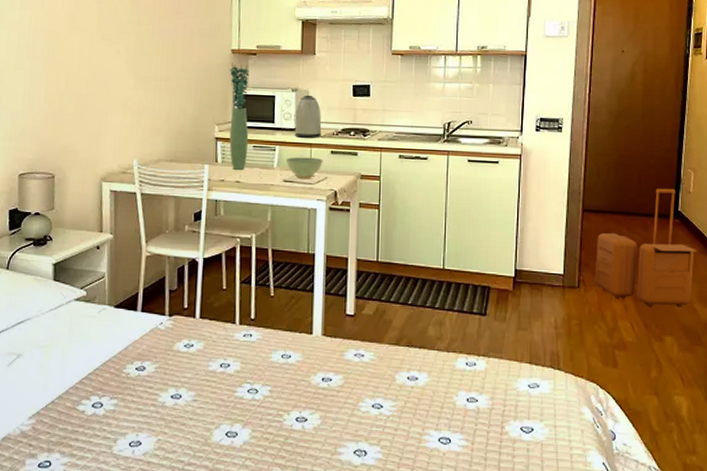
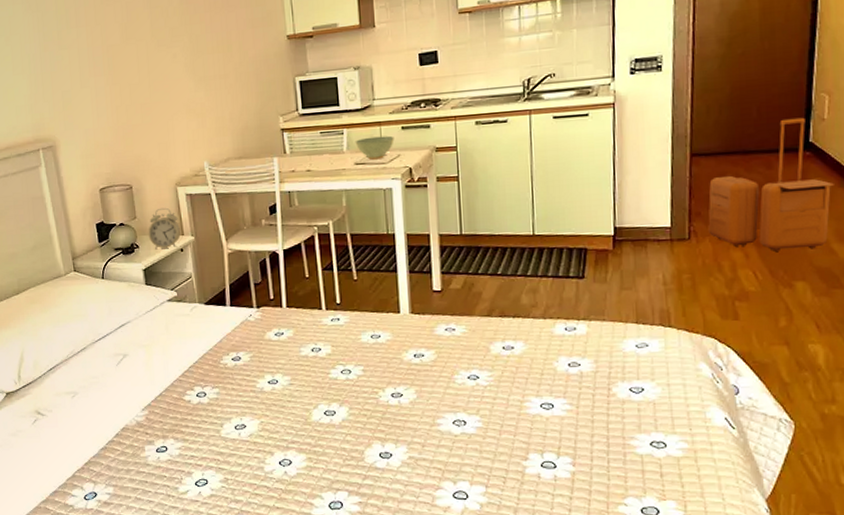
alarm clock: none [64,201,99,244] -> present [148,207,180,250]
vase: present [229,62,249,171] -> none [288,48,316,160]
kettle: present [294,95,322,139] -> none [360,71,390,118]

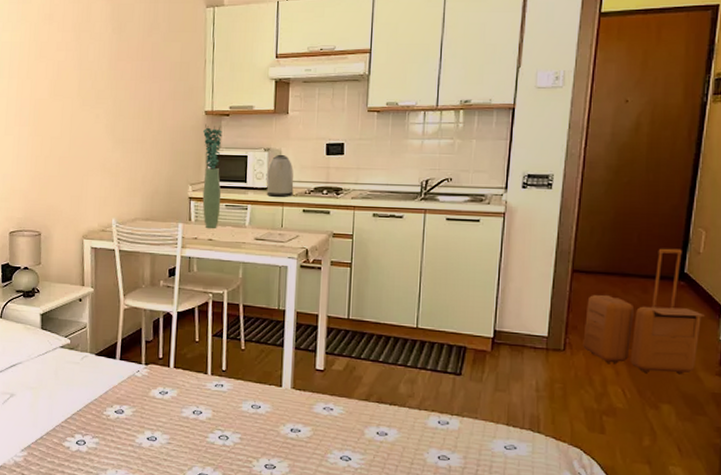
alarm clock: present [148,207,180,250] -> none [50,257,81,297]
vase: none [288,48,316,160] -> present [202,123,222,229]
bowl: present [355,135,394,160] -> none [257,215,295,238]
kettle: none [360,71,390,118] -> present [266,154,294,198]

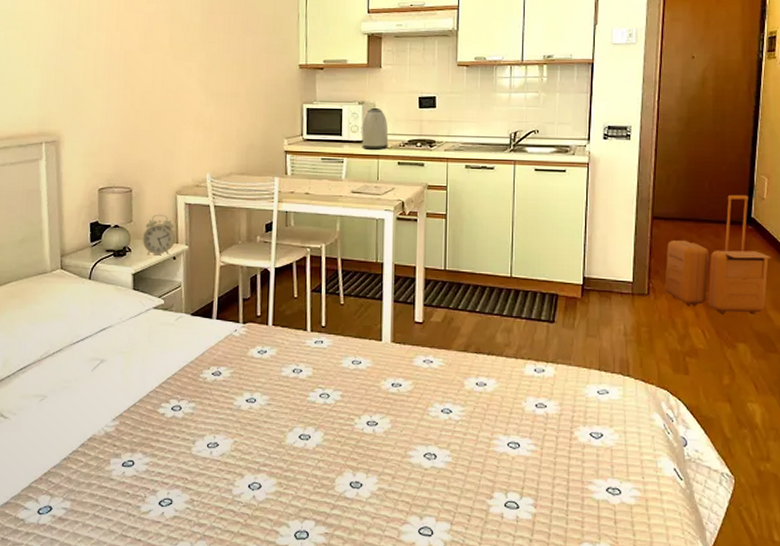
alarm clock: none [50,257,81,297] -> present [142,214,175,255]
vase: present [202,123,222,229] -> none [298,77,317,183]

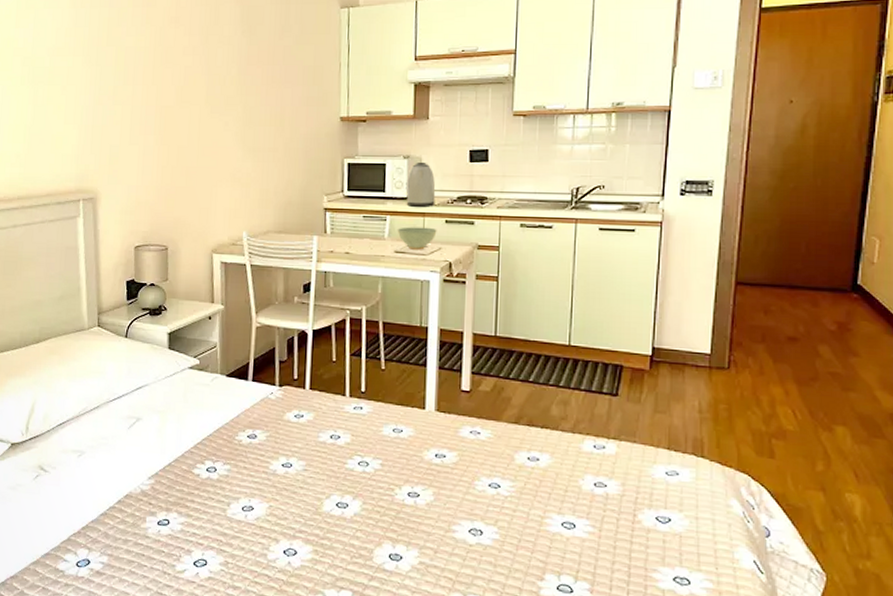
alarm clock: present [142,214,175,255] -> none [178,272,211,315]
bowl: none [353,168,390,190] -> present [397,227,437,250]
suitcase: present [665,194,771,315] -> none [749,258,880,394]

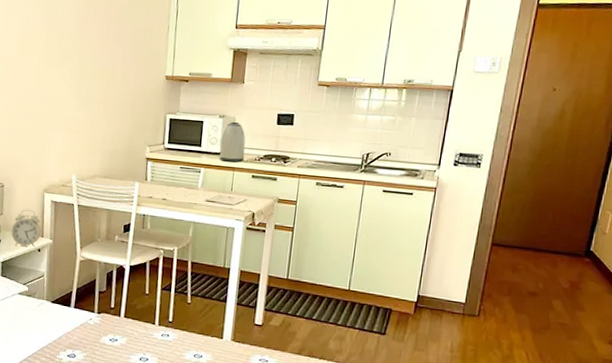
alarm clock: none [178,272,211,315] -> present [11,209,41,247]
bowl: present [397,227,437,250] -> none [209,179,244,201]

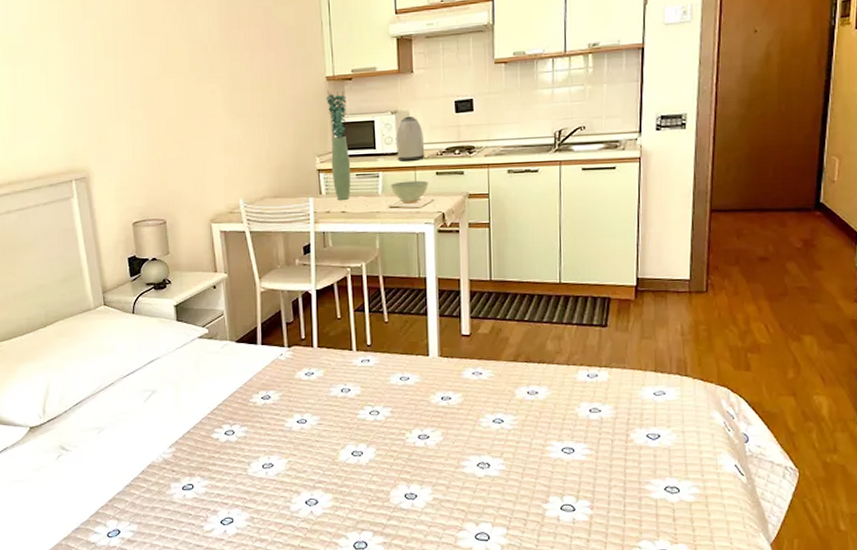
alarm clock: present [11,209,41,247] -> none [181,243,213,286]
vase: none [158,88,181,190] -> present [326,90,351,201]
bowl: none [209,179,244,201] -> present [390,180,429,204]

